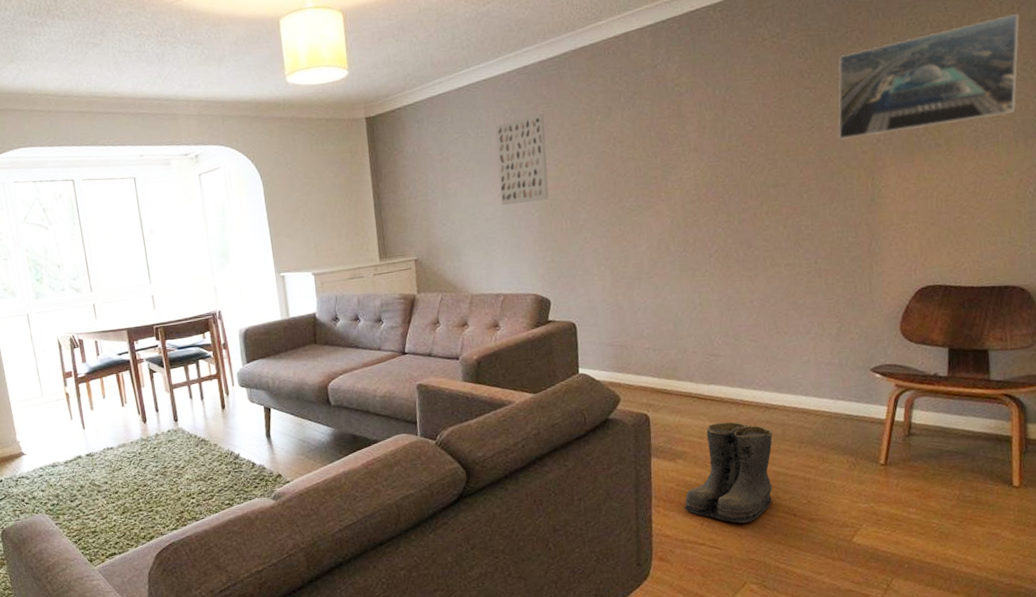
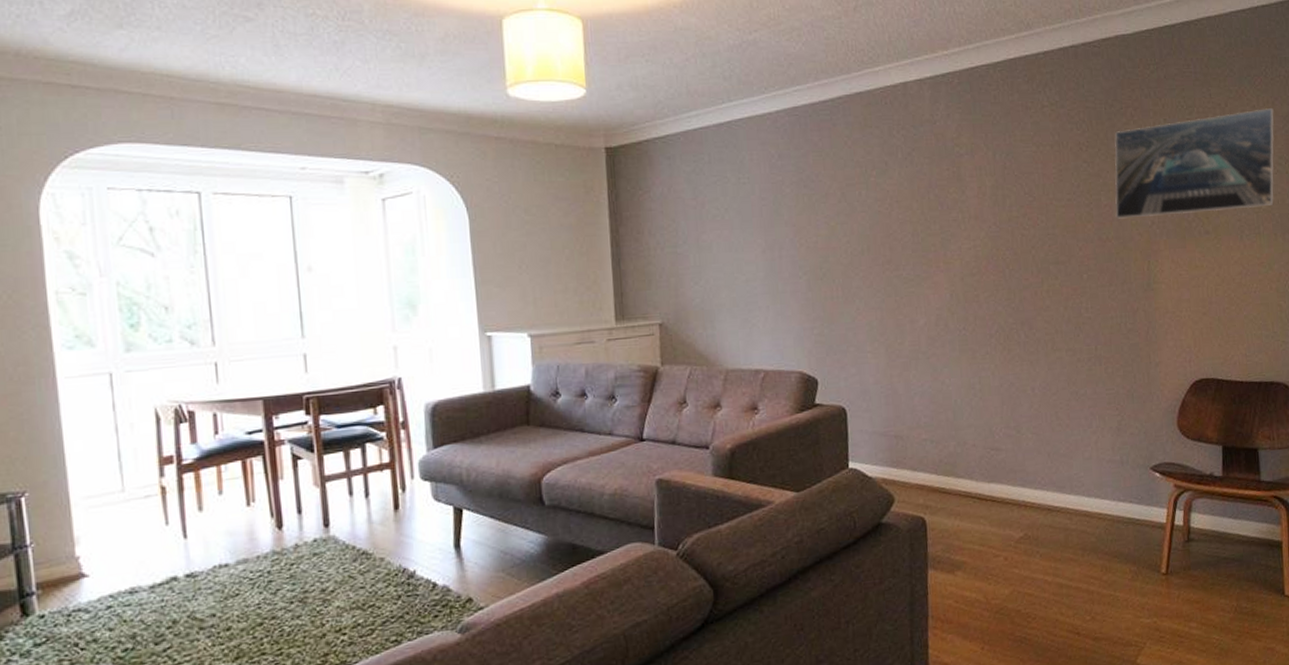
wall art: present [496,113,549,205] -> none [760,162,818,264]
boots: present [684,422,776,524] -> none [963,526,1059,646]

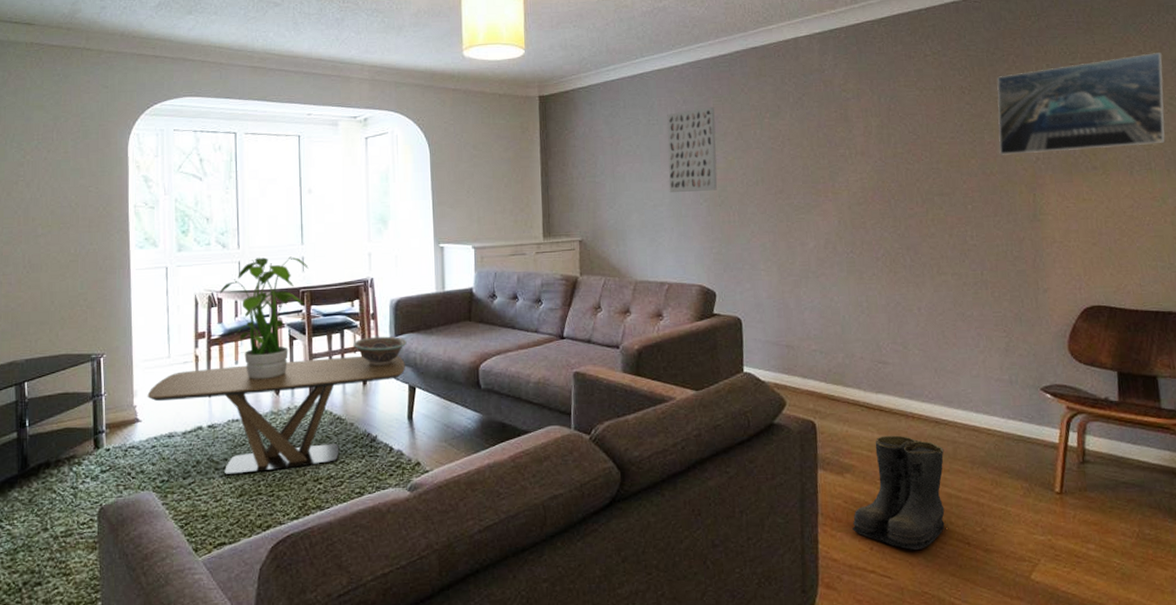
coffee table: none [94,471,448,635] -> present [147,355,405,476]
potted plant: none [191,353,314,513] -> present [220,256,309,379]
decorative bowl: none [379,448,449,486] -> present [353,336,407,366]
wall art: none [760,162,818,264] -> present [667,106,718,192]
boots: none [963,526,1059,646] -> present [852,435,949,550]

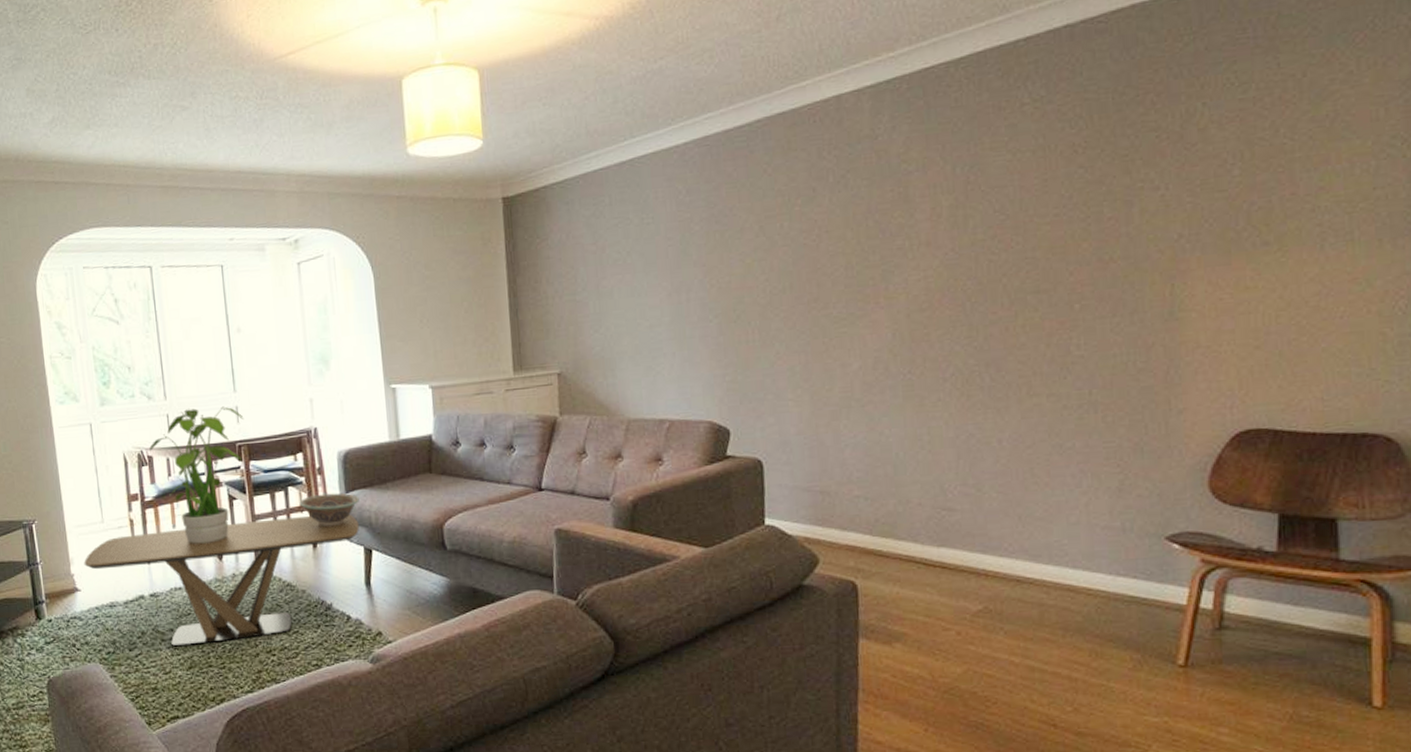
wall art: present [667,106,718,192] -> none [665,195,732,309]
boots: present [852,435,949,550] -> none [902,597,1029,732]
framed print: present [996,53,1165,155] -> none [1124,71,1386,234]

